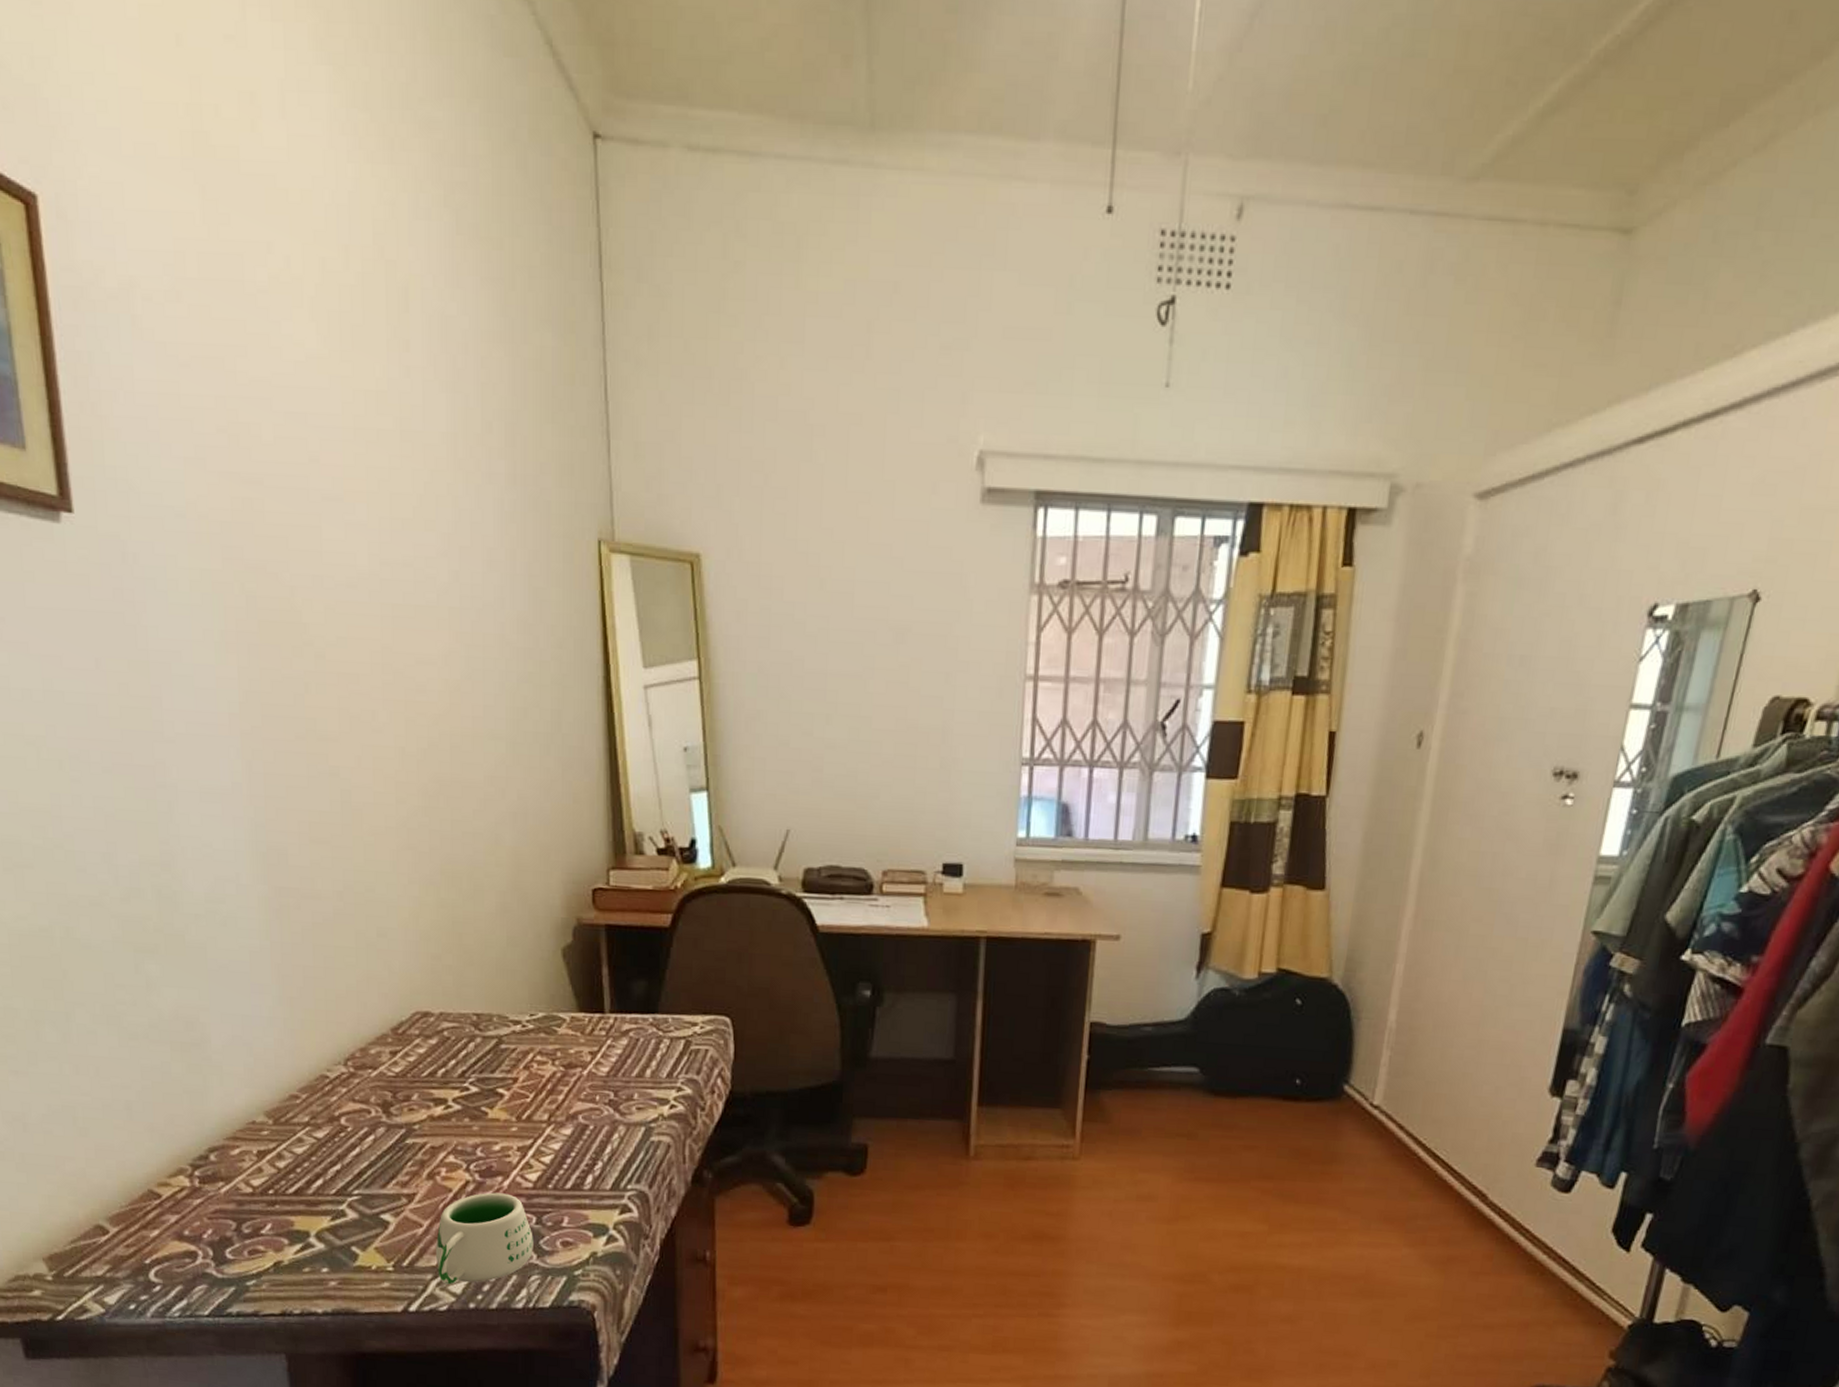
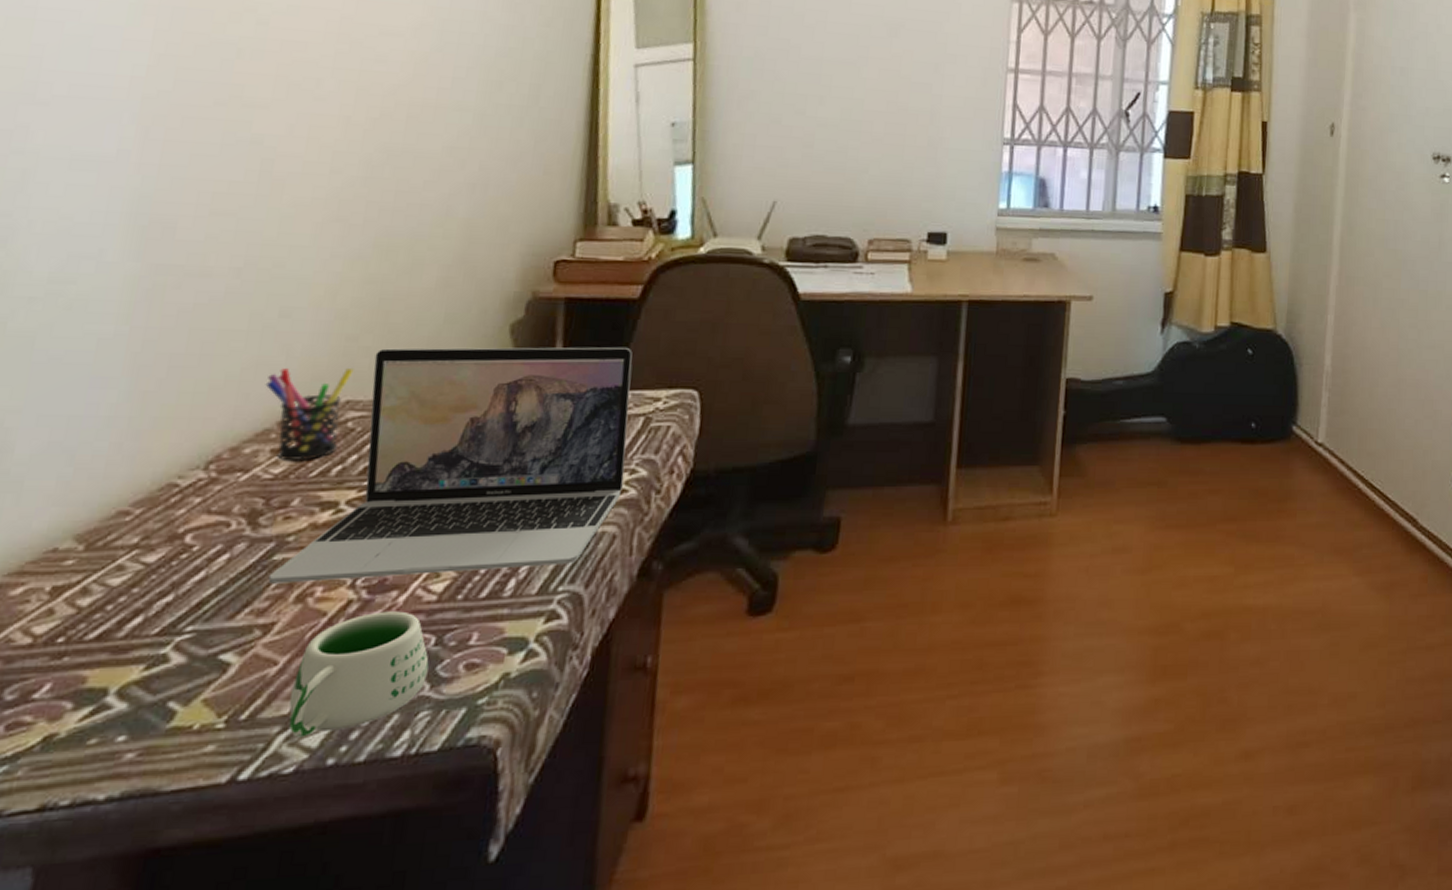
pen holder: none [376,982,442,1062] -> present [265,368,354,460]
laptop: none [405,967,672,1167] -> present [268,347,633,584]

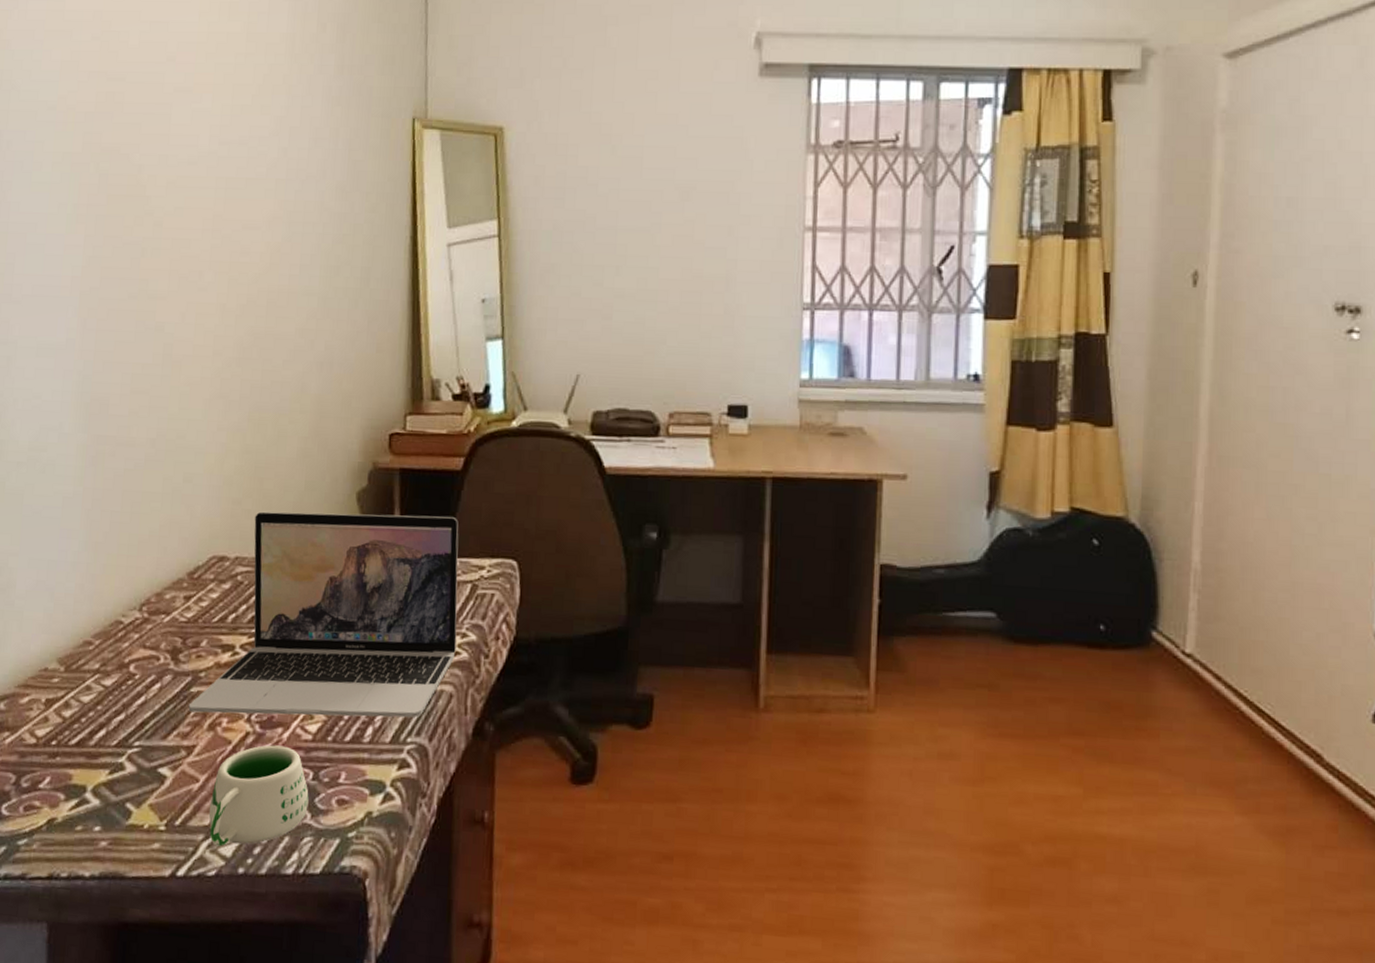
pen holder: present [265,368,354,460] -> none [177,526,240,607]

